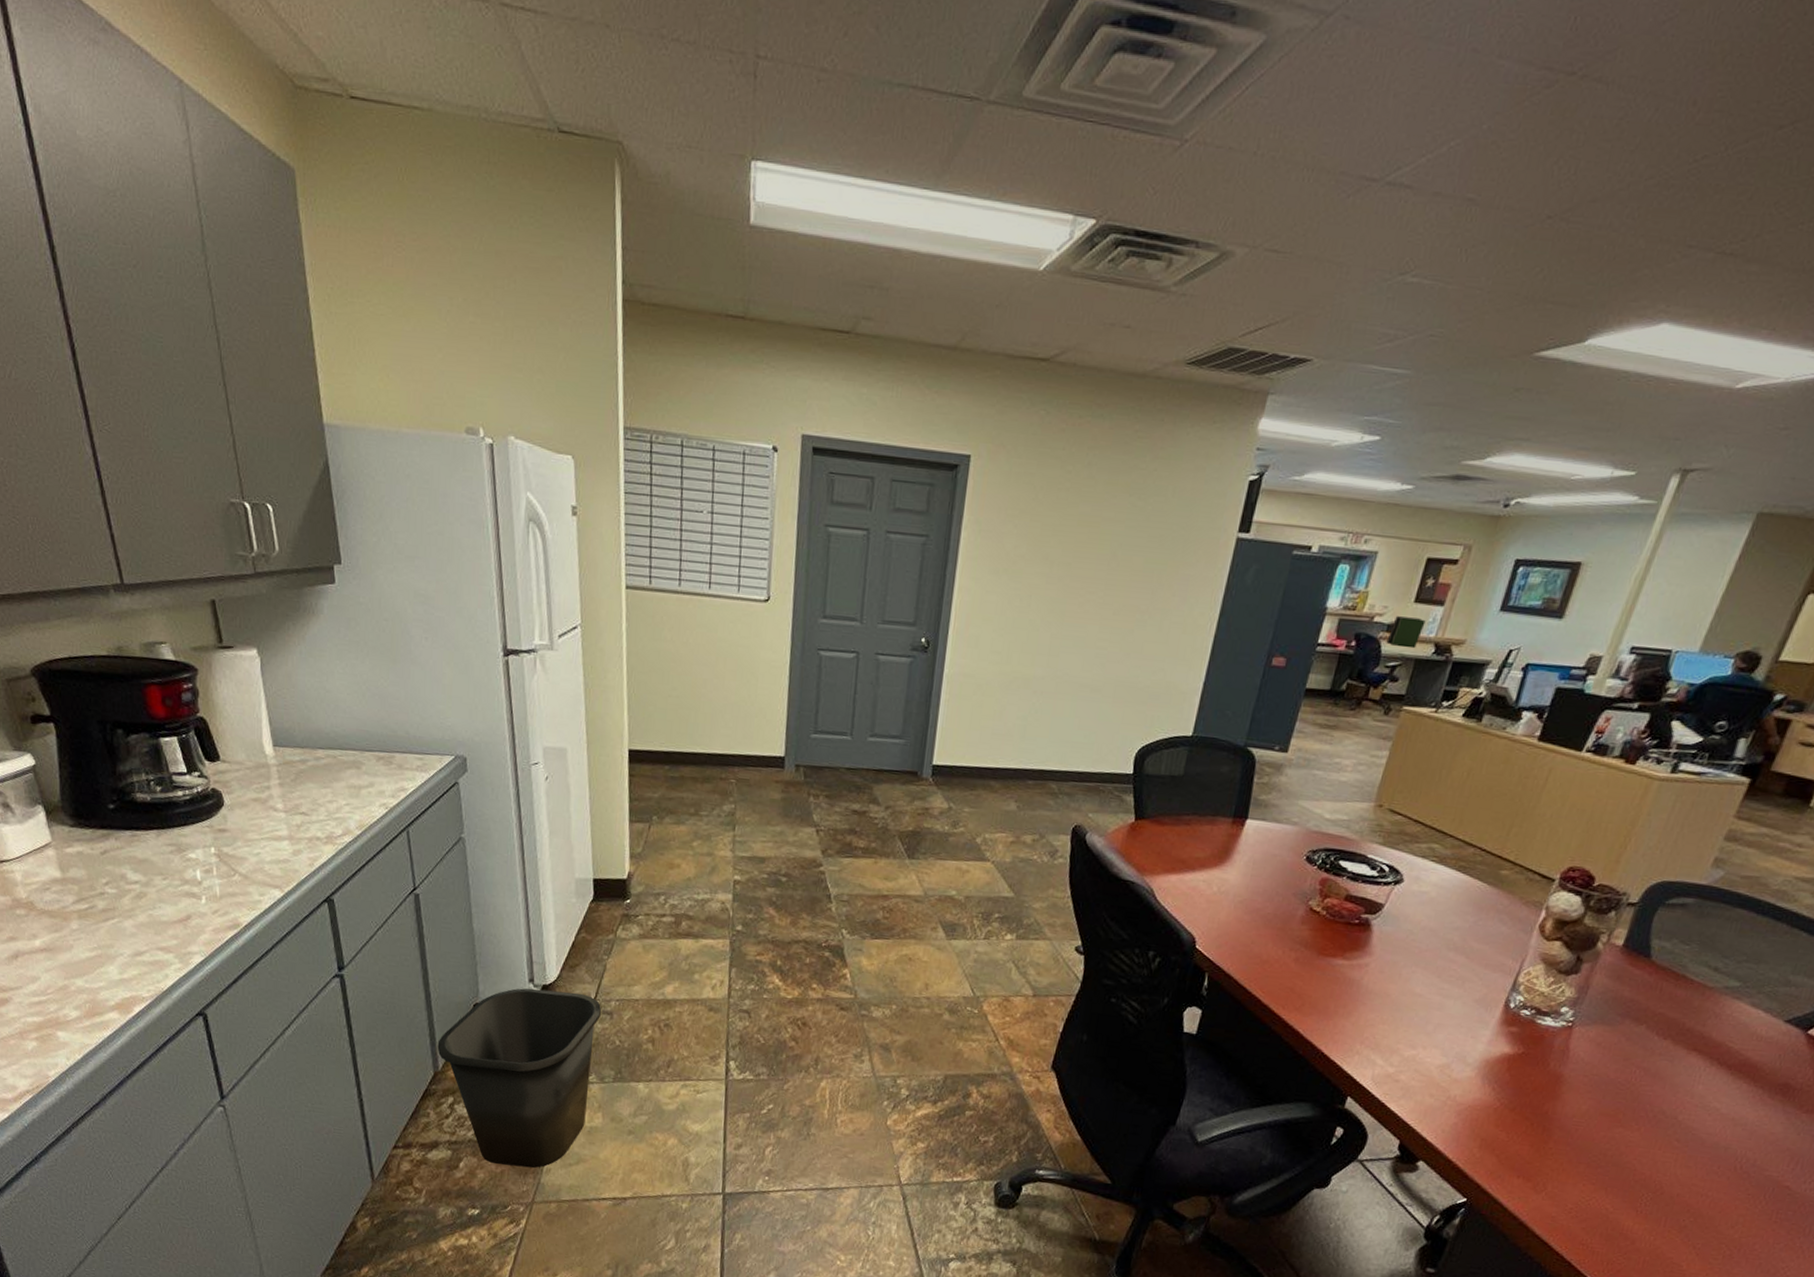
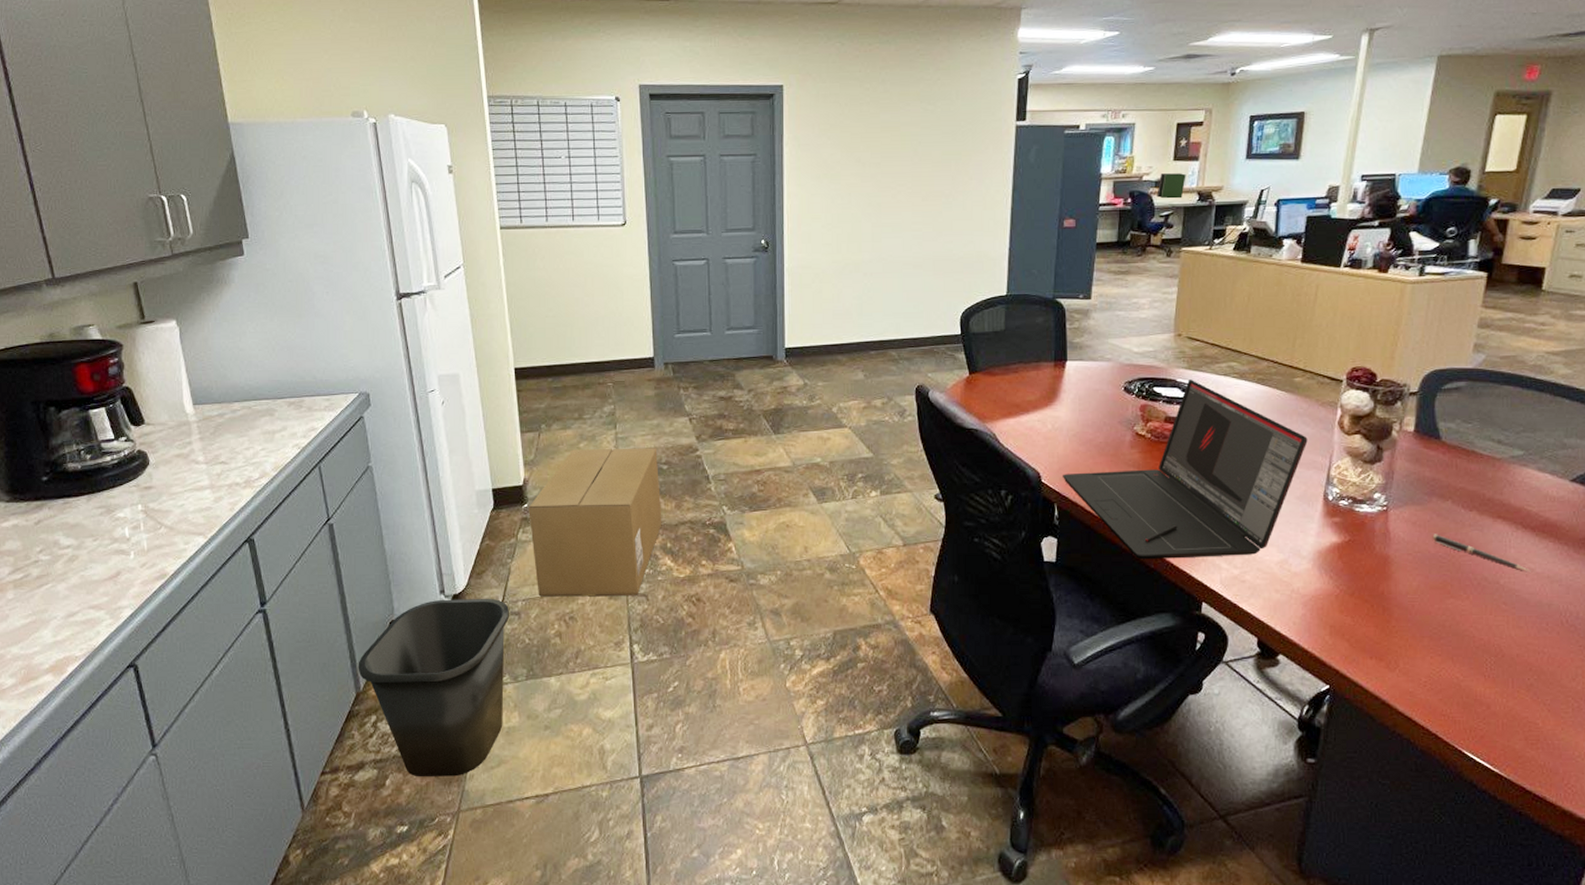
box: none [630,847,777,1011] -> present [528,448,662,597]
laptop: none [1220,857,1501,1055] -> present [1063,380,1308,560]
pen: none [1614,1058,1716,1112] -> present [1432,534,1531,573]

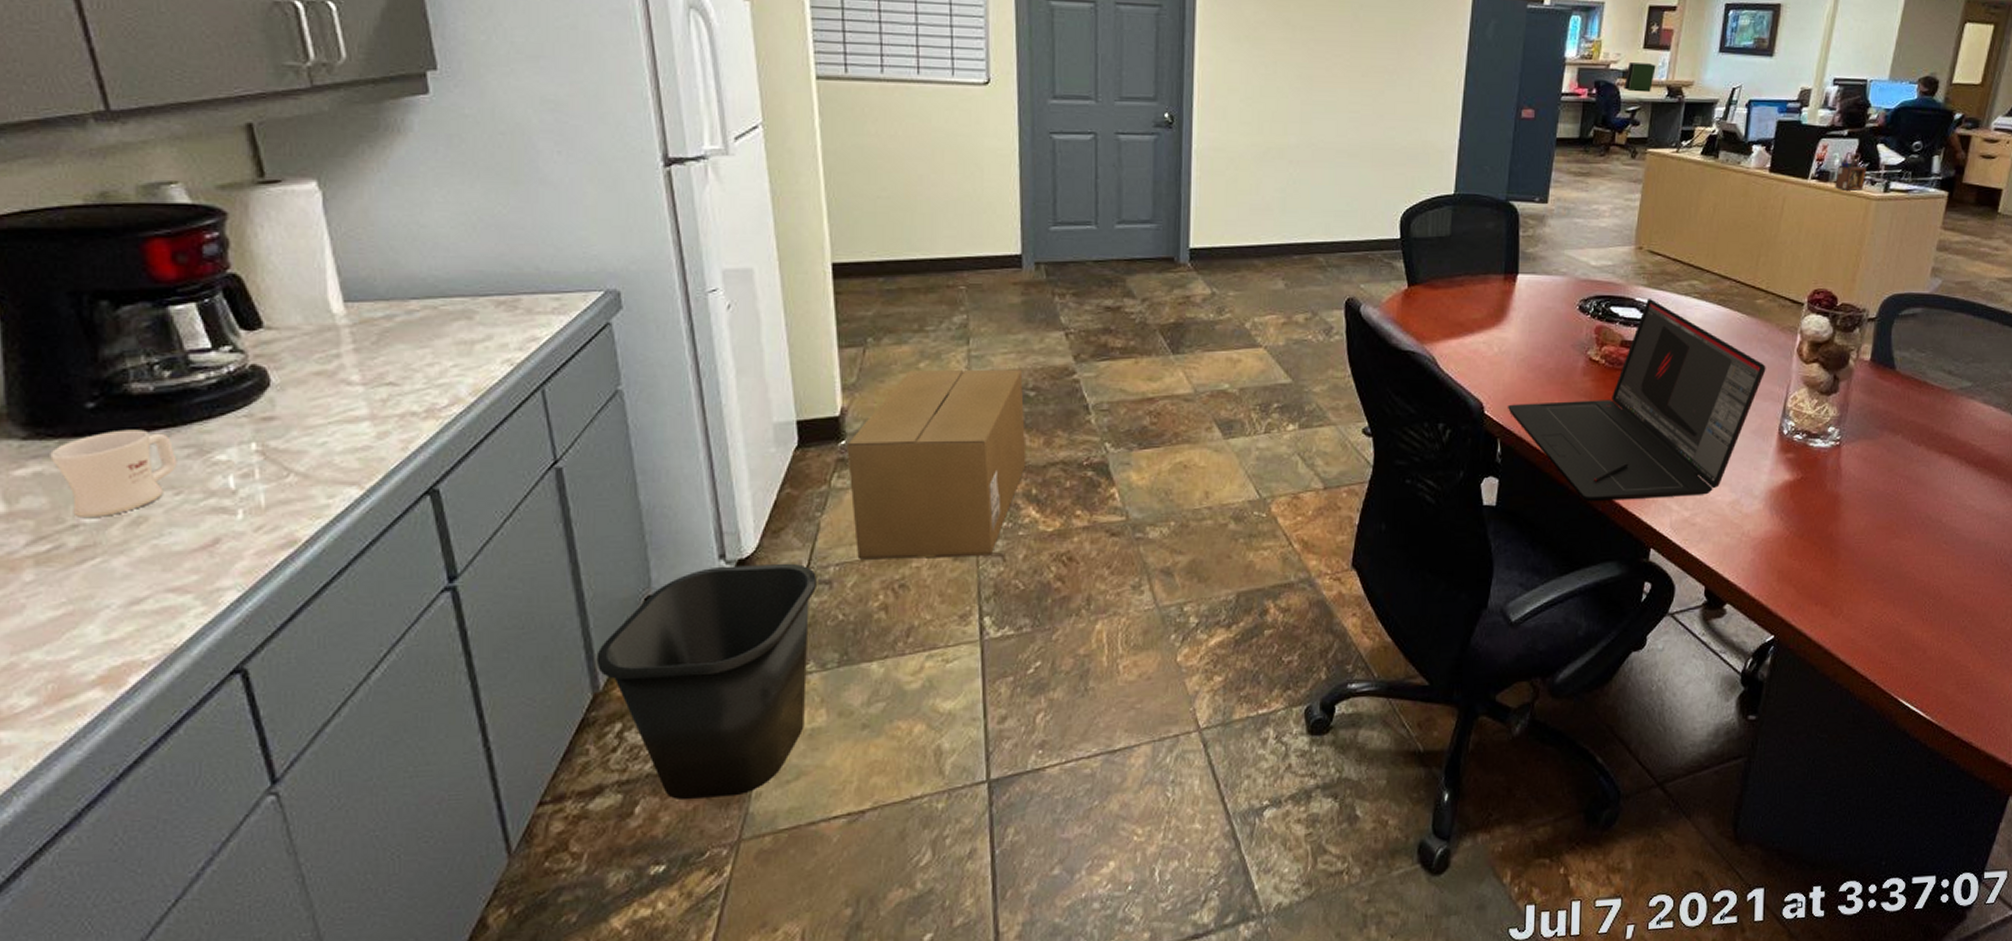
mug: none [22,495,95,555] -> present [50,429,177,517]
desk organizer: none [1368,246,1400,276] -> present [1835,158,1867,191]
pen: present [1432,534,1531,573] -> none [1881,470,1972,510]

